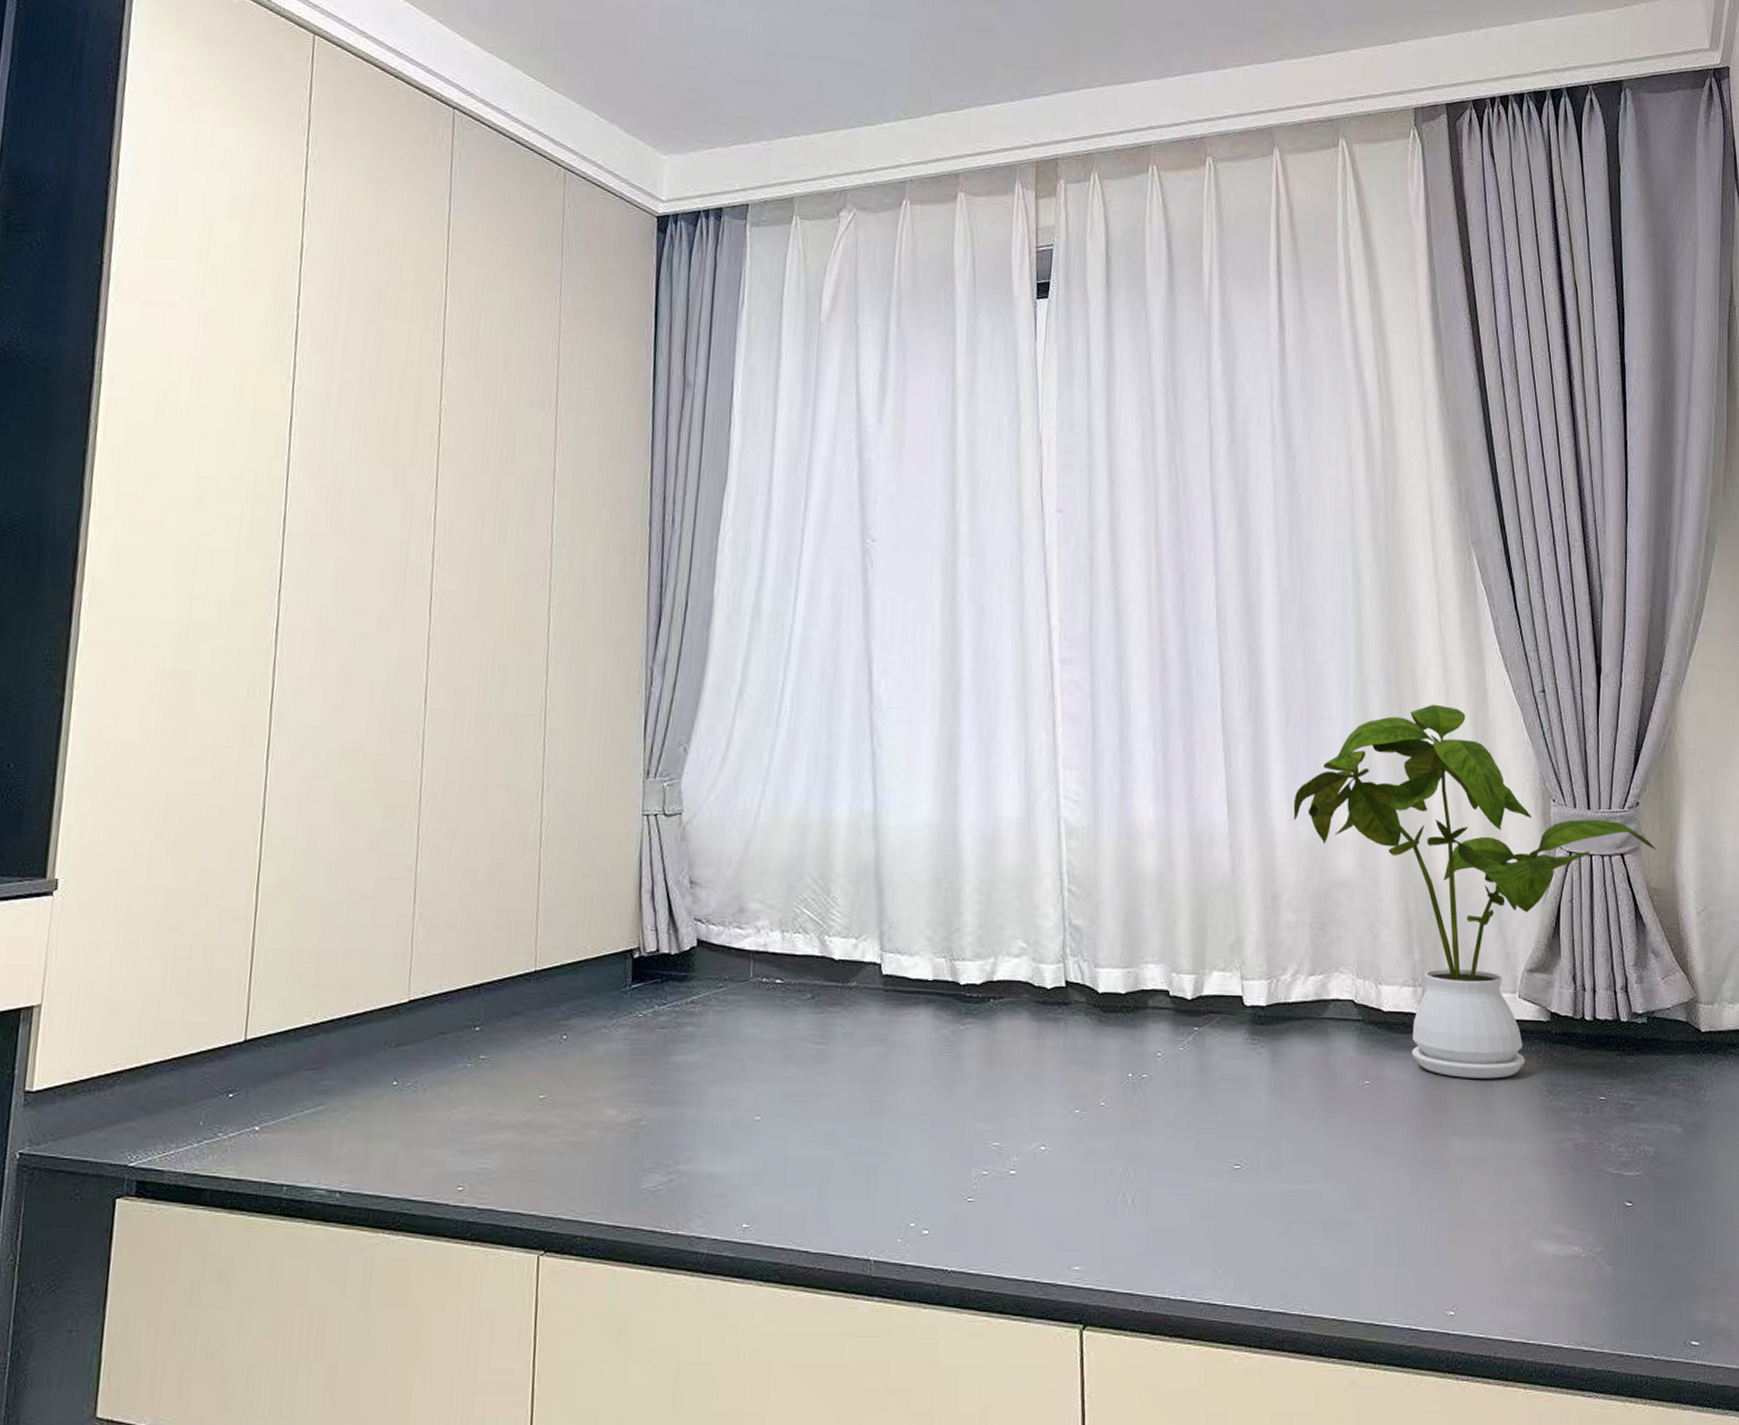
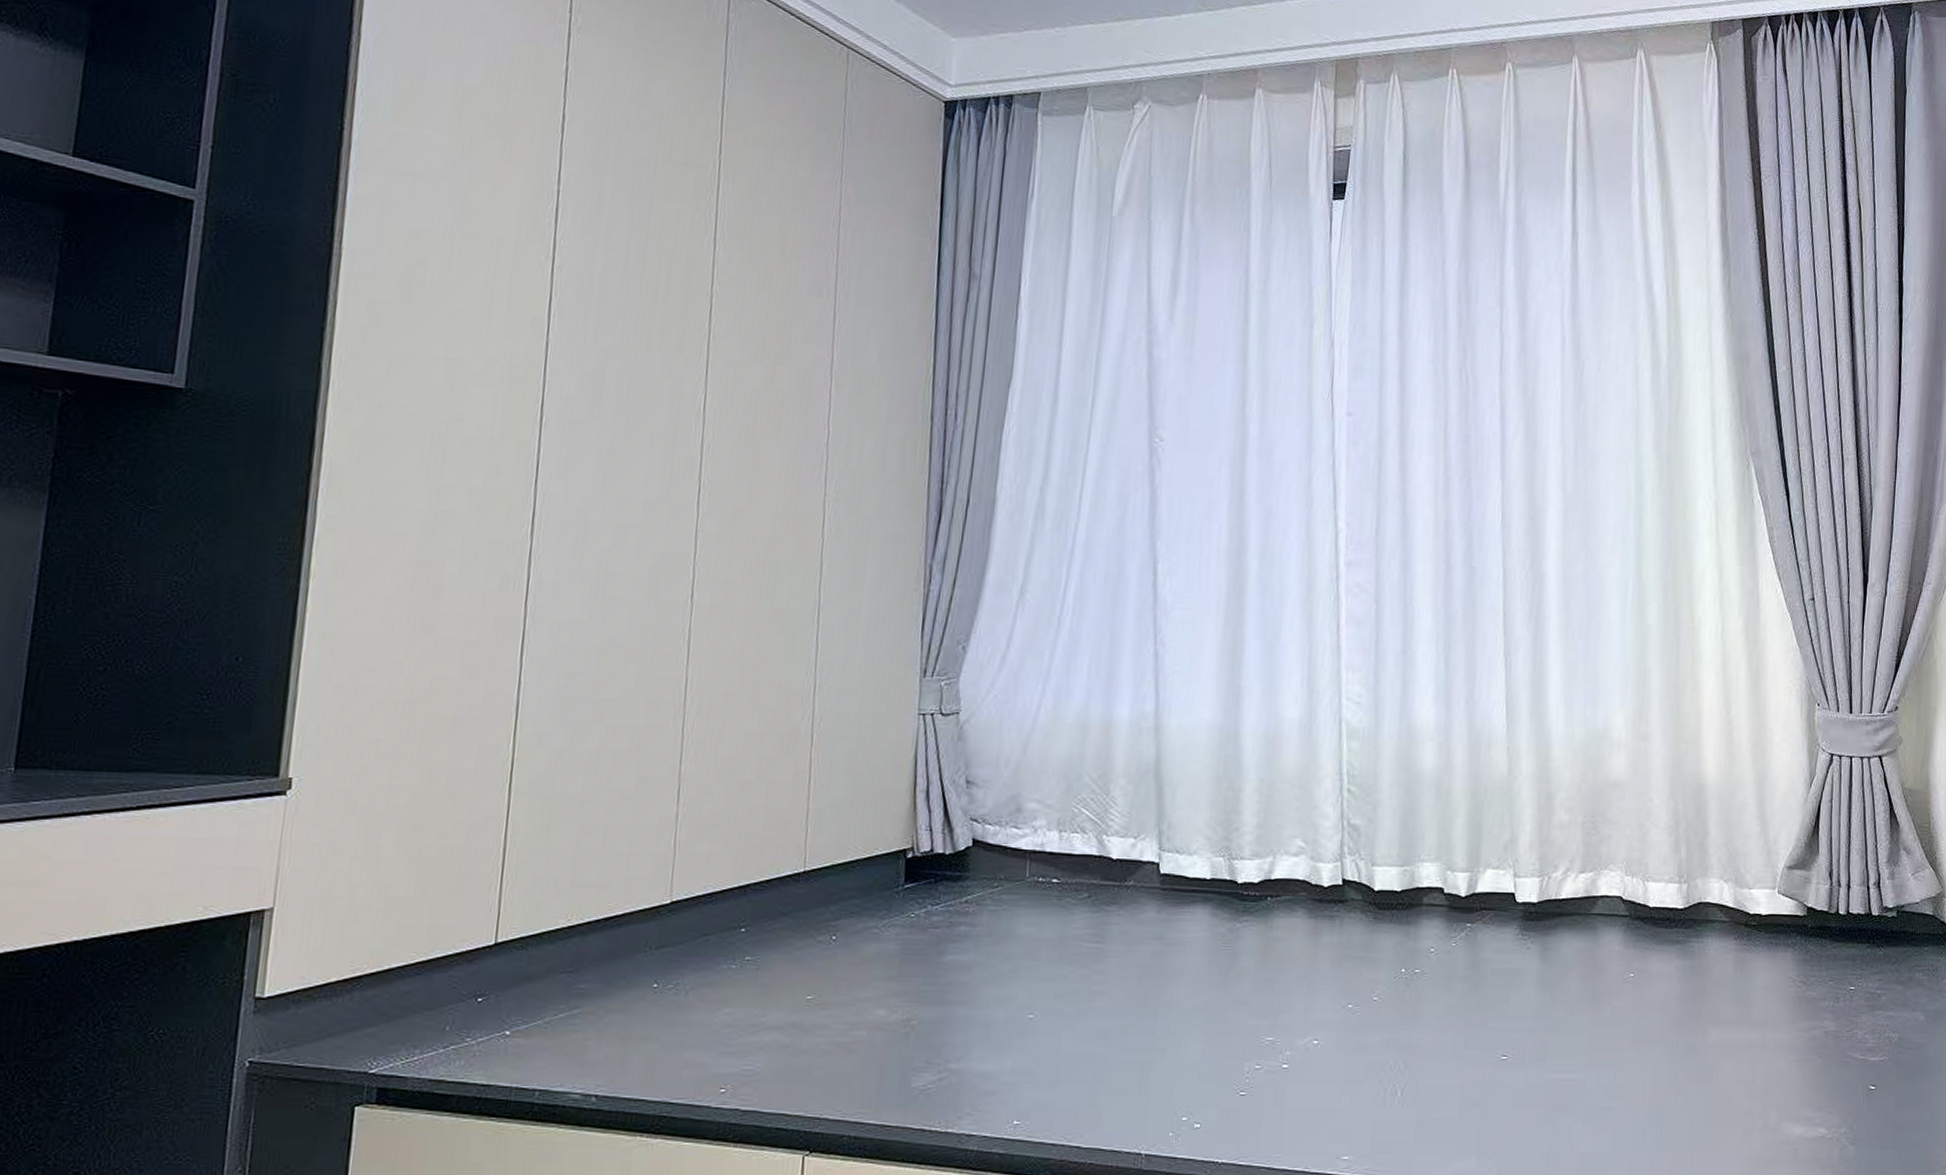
house plant: present [1293,704,1657,1079] -> none [1569,610,1913,971]

